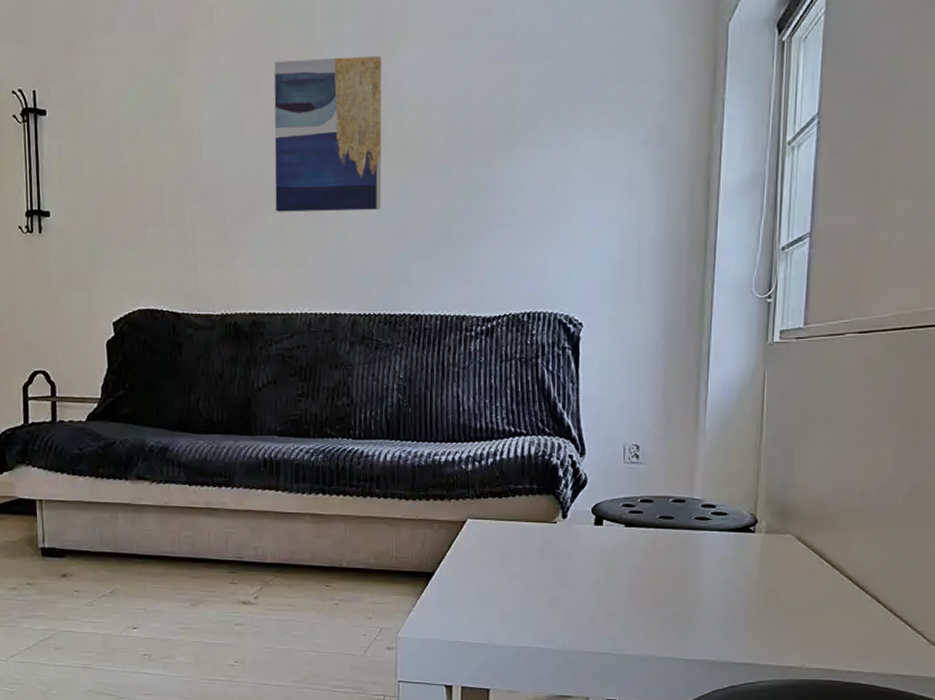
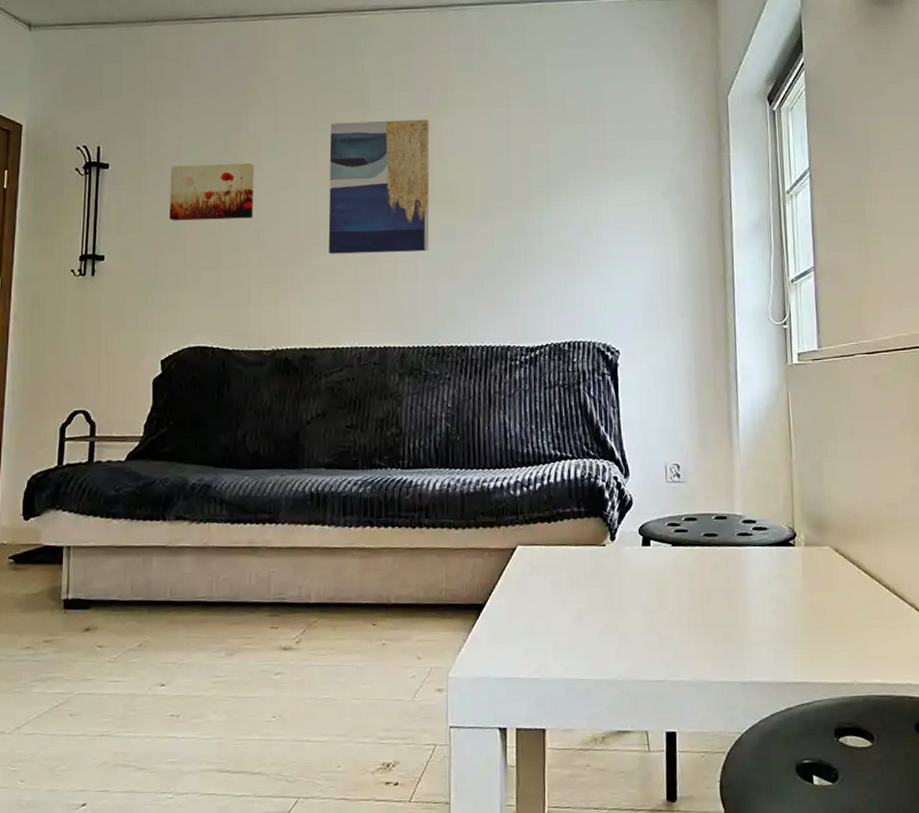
wall art: none [109,109,197,174] -> present [169,163,254,221]

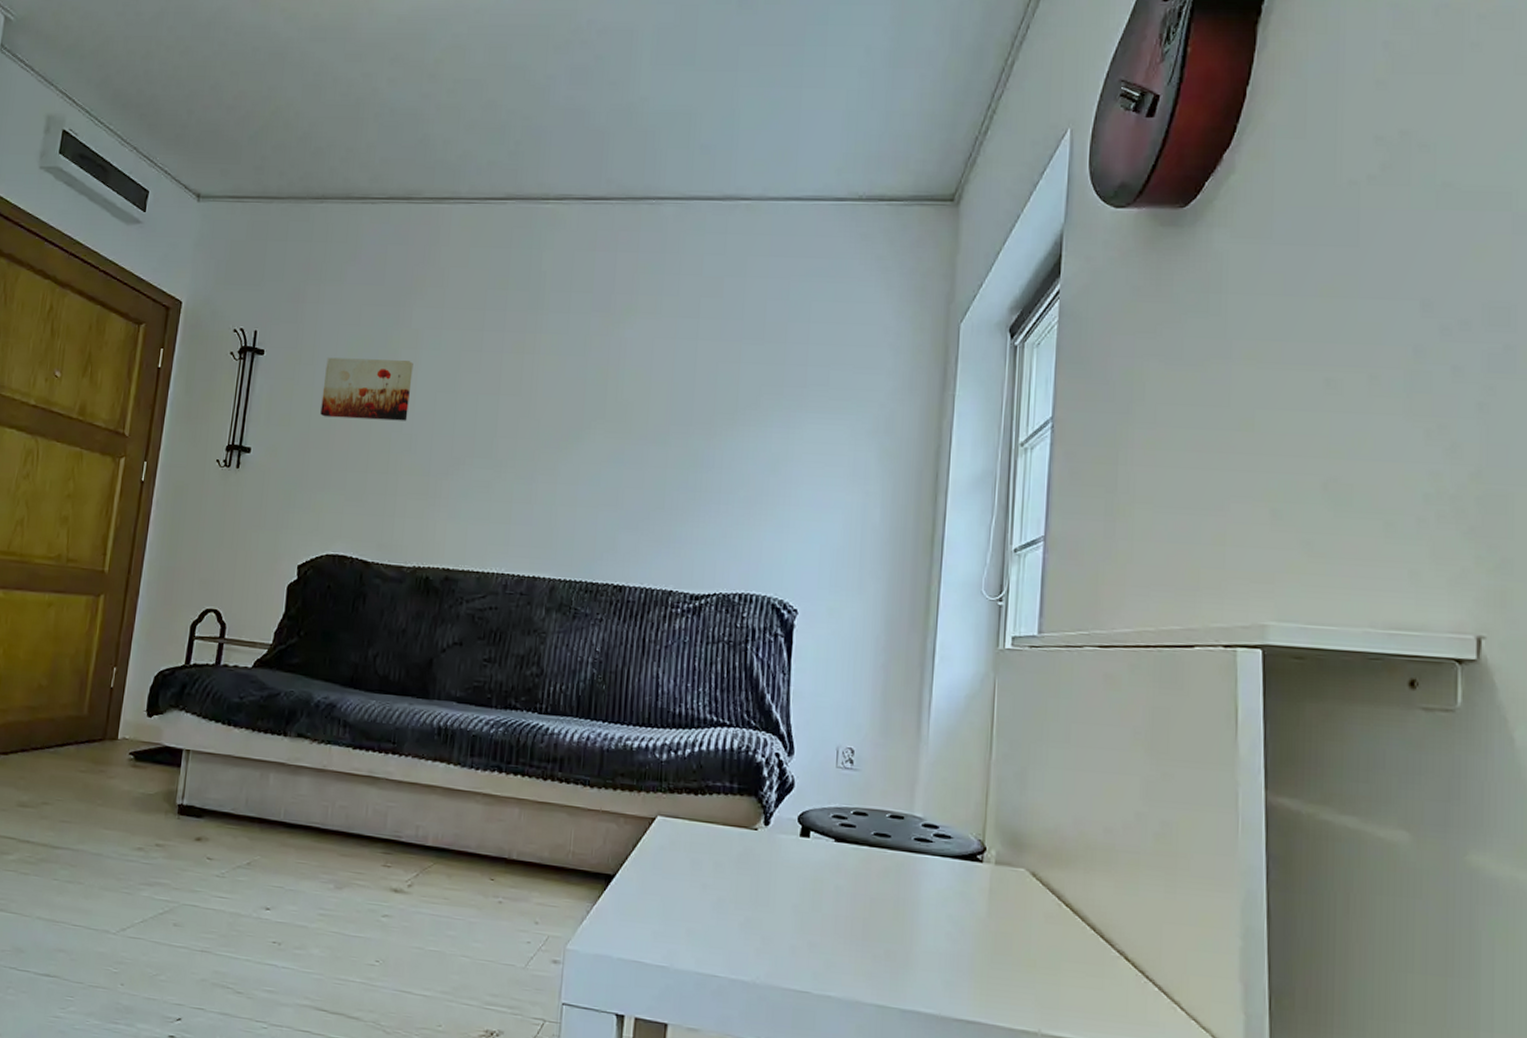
wall art: present [328,119,430,254] -> none [483,323,608,476]

